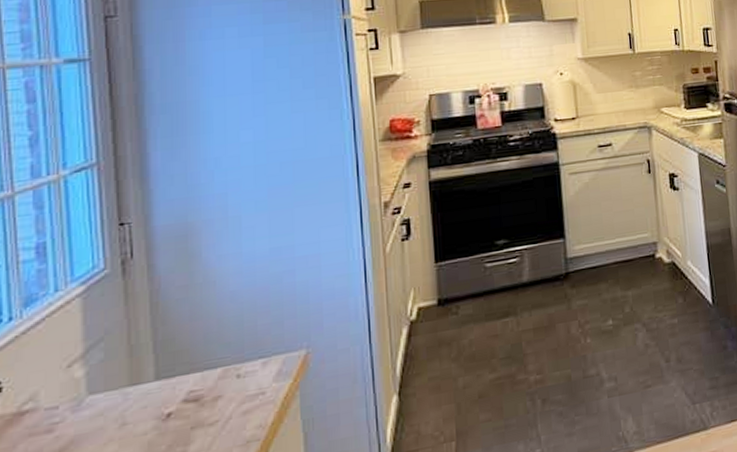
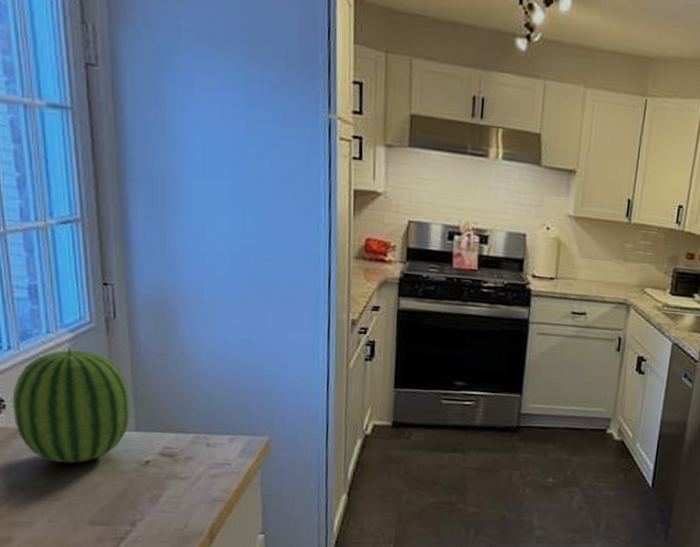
fruit: none [10,301,149,444] -> present [12,347,130,464]

